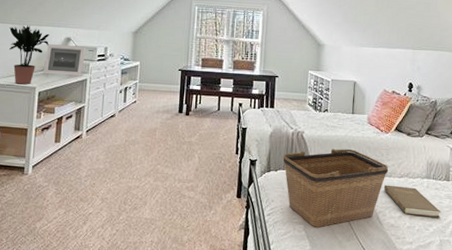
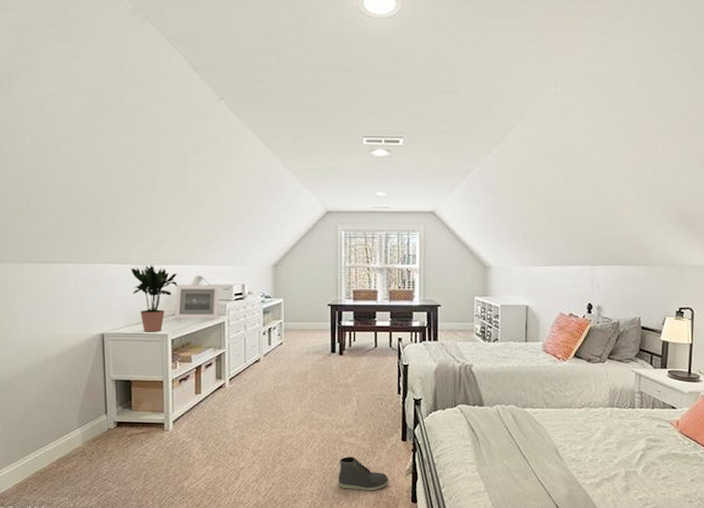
sneaker: none [176,209,223,243] -> present [338,456,389,491]
bicycle basket: present [283,148,389,228] -> none [450,381,568,467]
book: present [383,185,441,218] -> none [562,417,626,448]

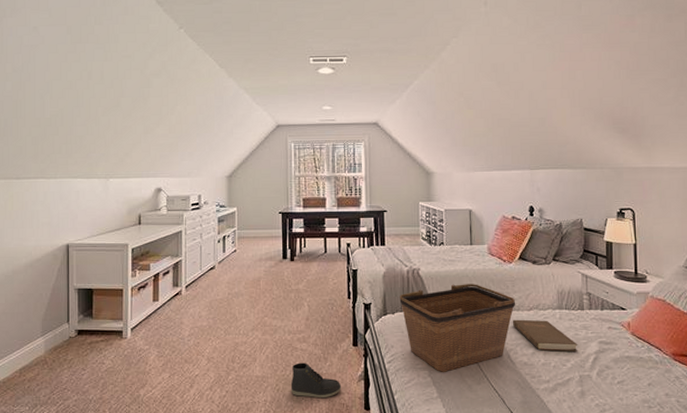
potted plant: present [131,264,178,332] -> none [96,177,139,242]
picture frame: present [174,285,221,319] -> none [135,196,179,229]
bicycle basket: none [450,381,568,467] -> present [399,284,516,372]
book: none [562,417,626,448] -> present [512,319,578,352]

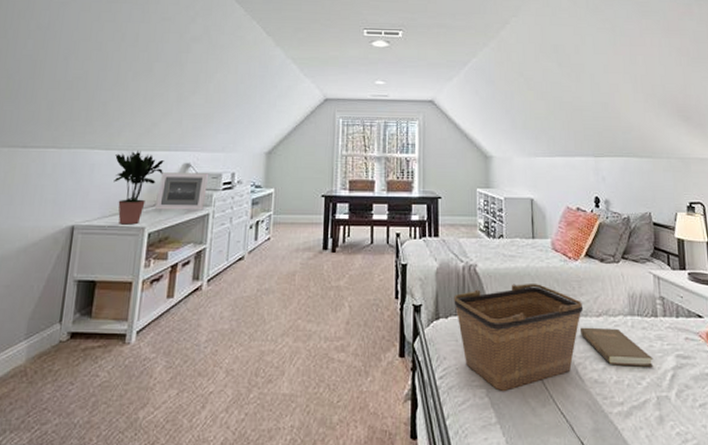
potted plant: none [96,177,139,242] -> present [114,150,164,225]
picture frame: none [135,196,179,229] -> present [155,172,209,210]
sneaker: present [290,362,342,399] -> none [323,377,384,424]

